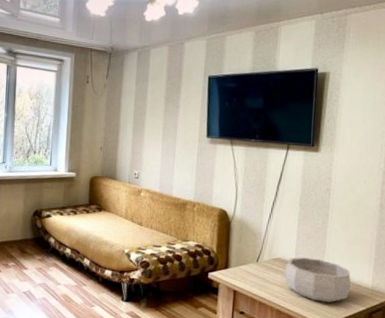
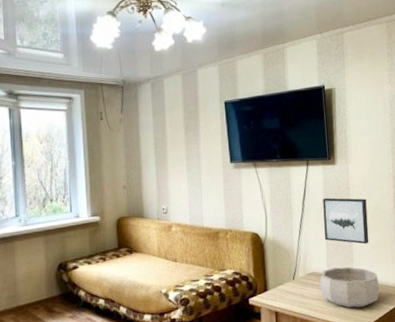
wall art: none [296,185,349,239] -> present [322,197,369,244]

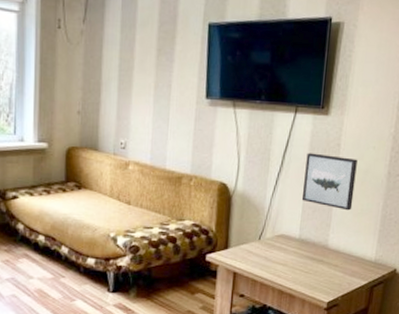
decorative bowl: present [319,266,380,308] -> none [287,232,355,278]

